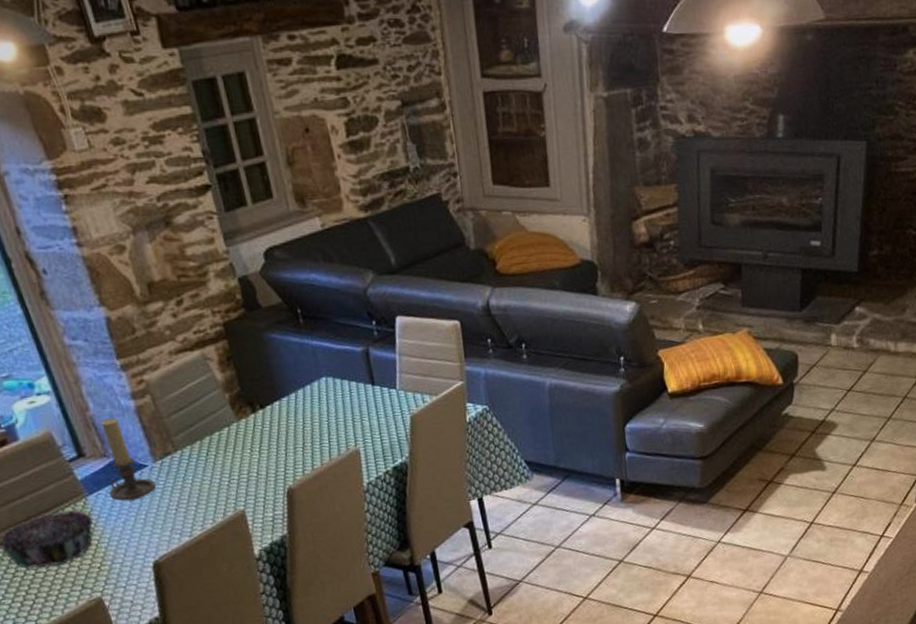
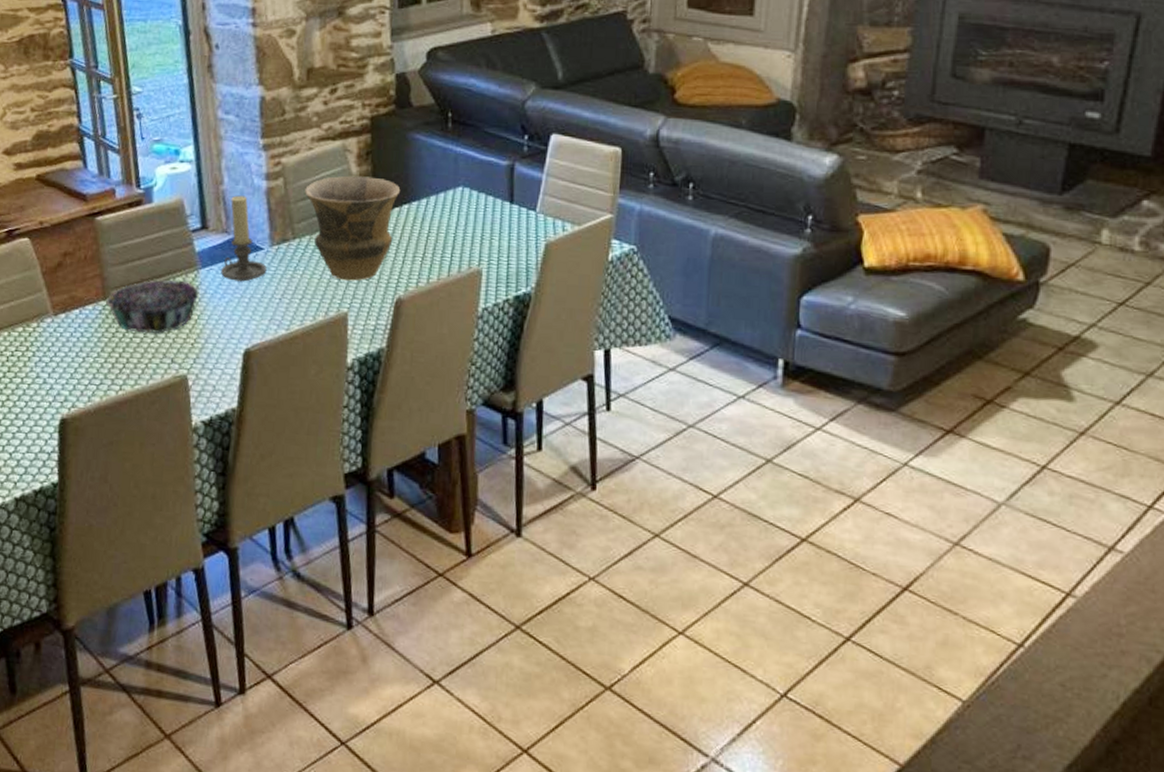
vase: none [175,380,271,482] -> present [305,175,401,281]

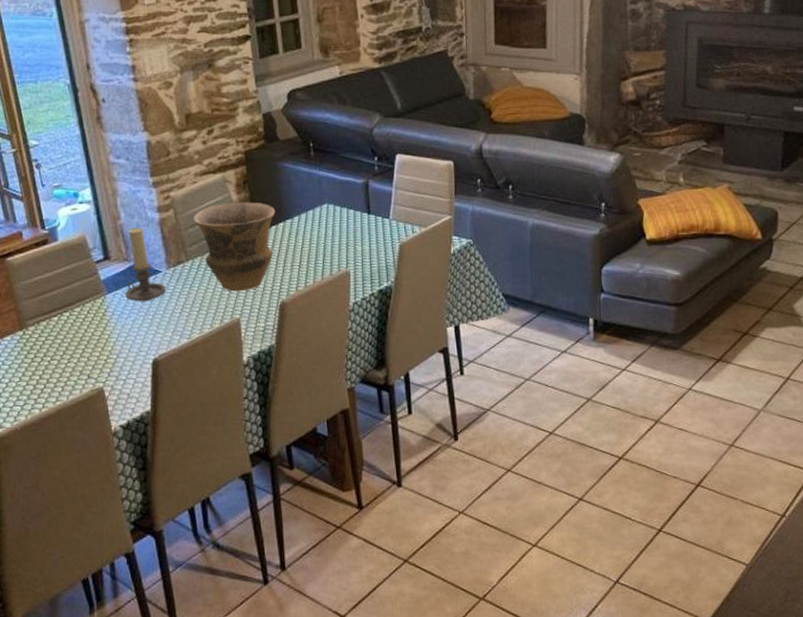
decorative bowl: present [106,280,199,334] -> none [23,307,108,356]

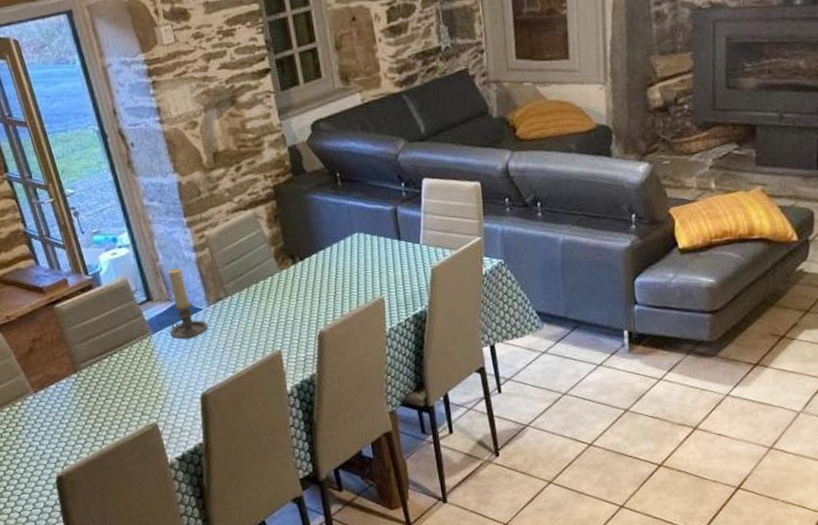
vase: present [193,202,276,292] -> none [228,236,308,325]

